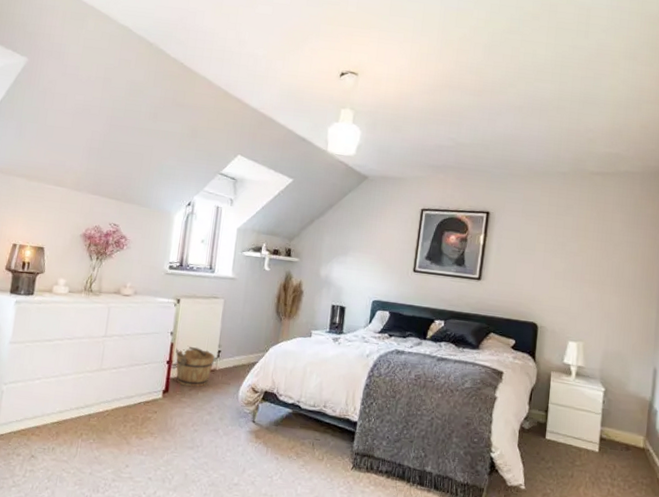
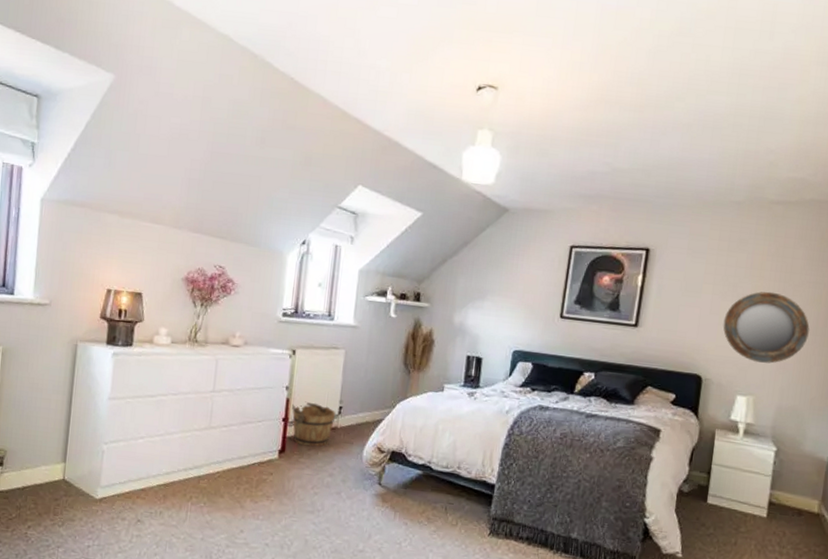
home mirror: none [554,250,629,313] -> present [723,291,810,364]

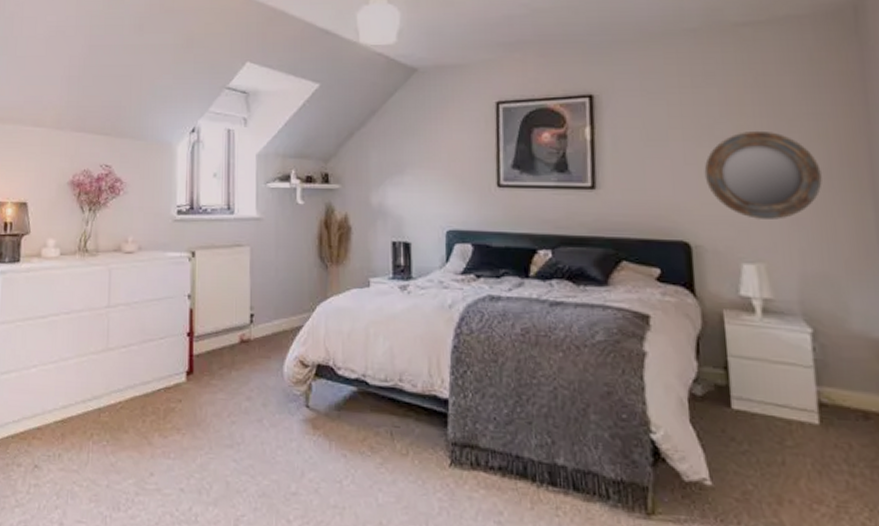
bucket: present [292,401,336,447] -> none [197,311,247,365]

